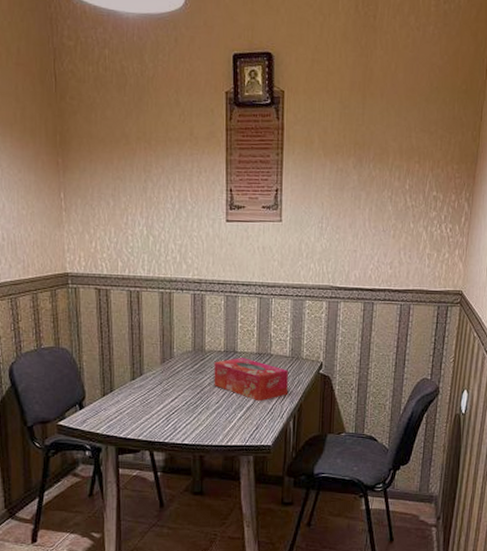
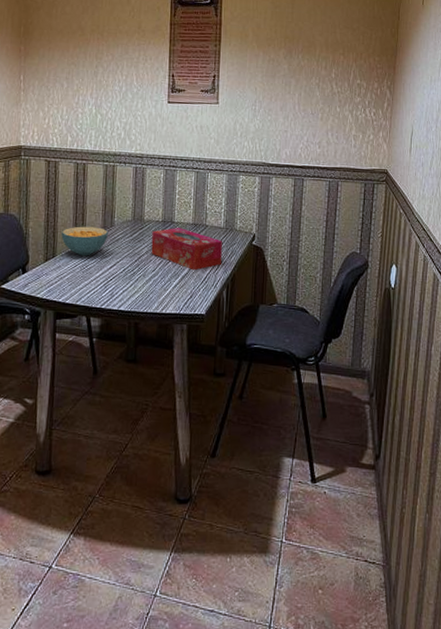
cereal bowl: none [118,358,167,390] -> present [61,226,108,256]

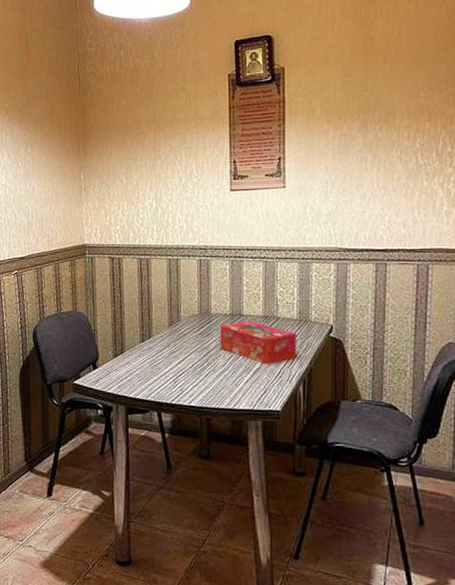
cereal bowl: present [61,226,108,256] -> none [129,322,175,352]

